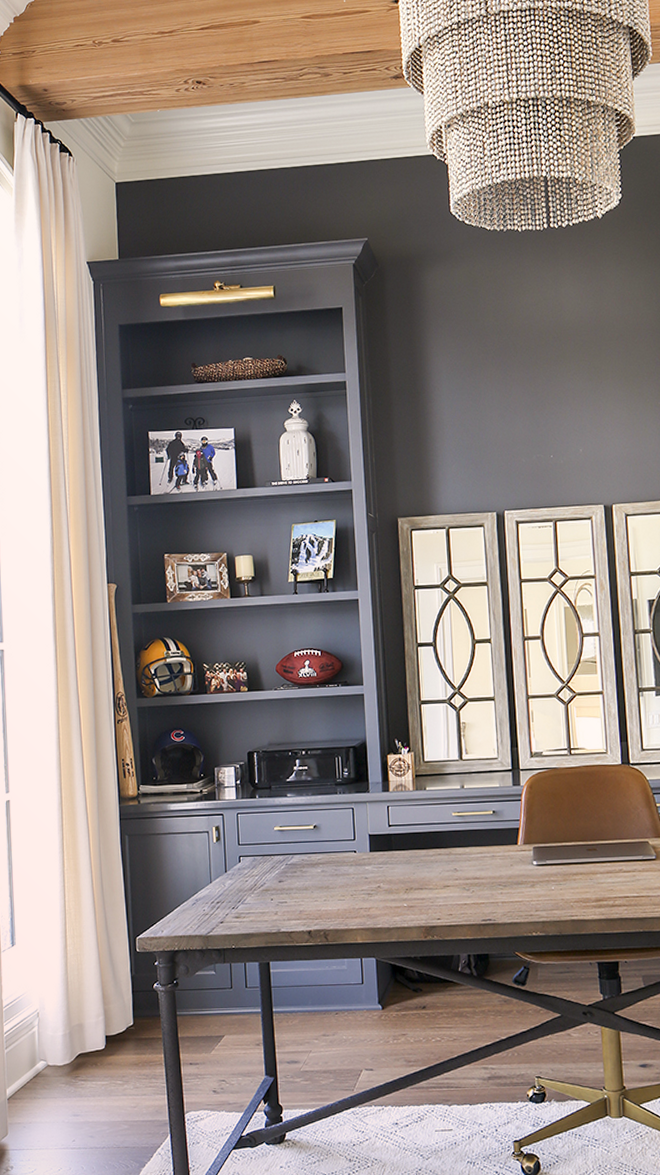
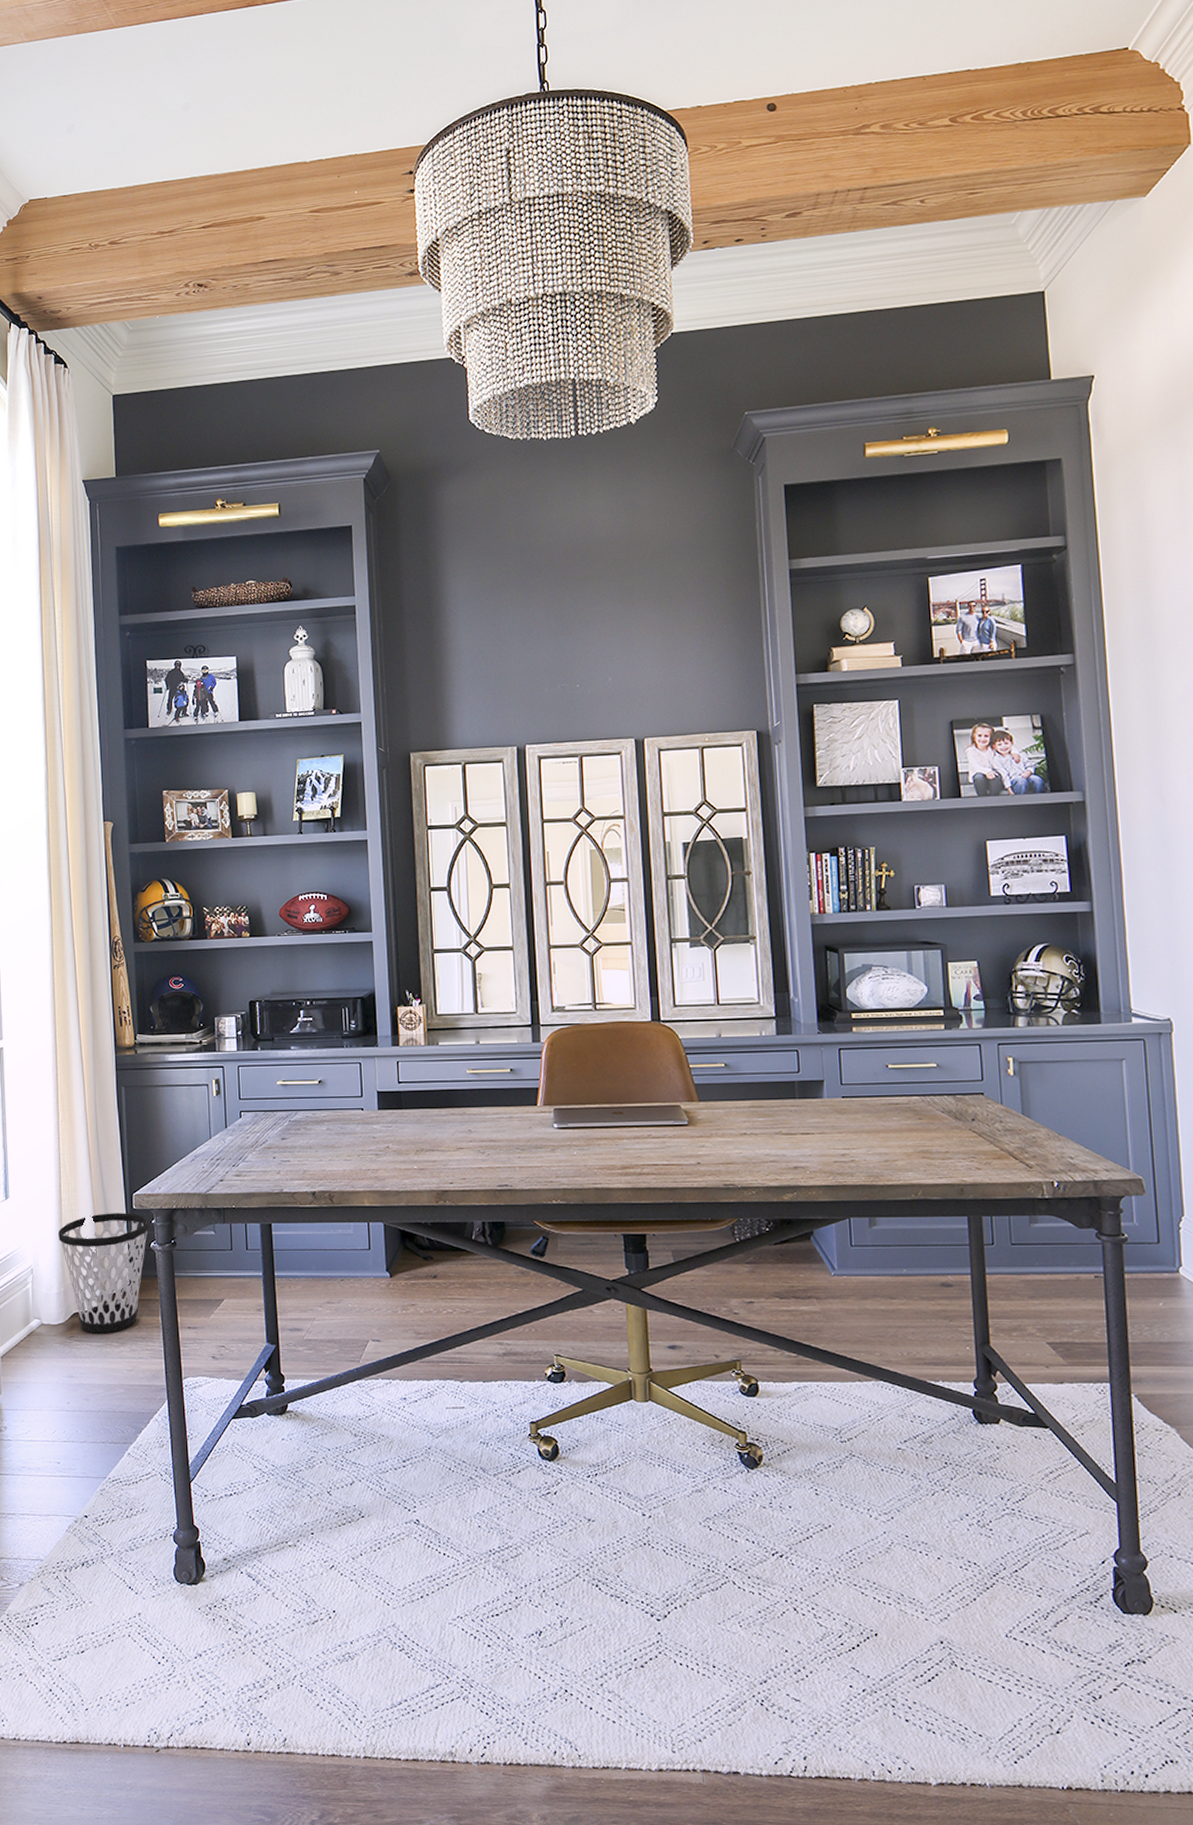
wastebasket: none [64,956,152,1073] -> present [58,1213,149,1334]

